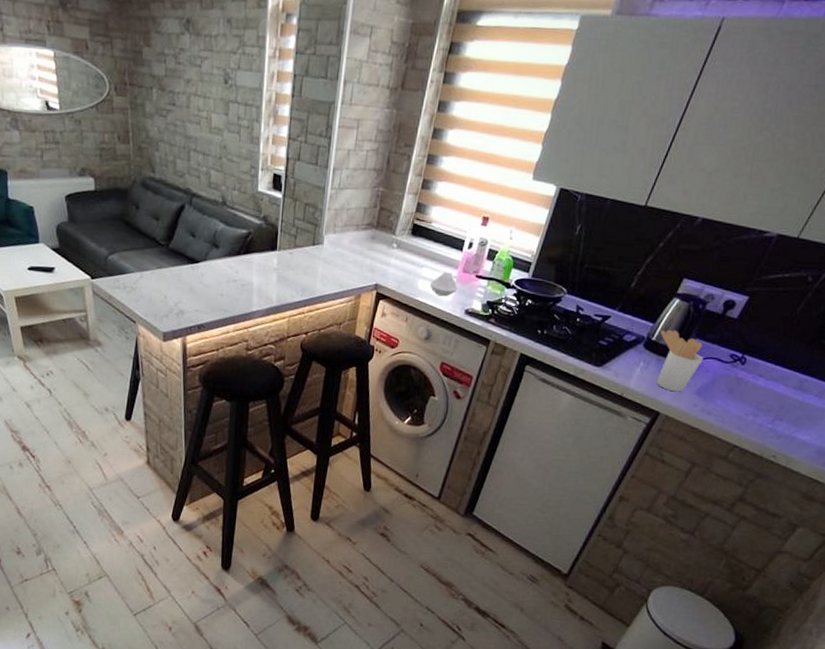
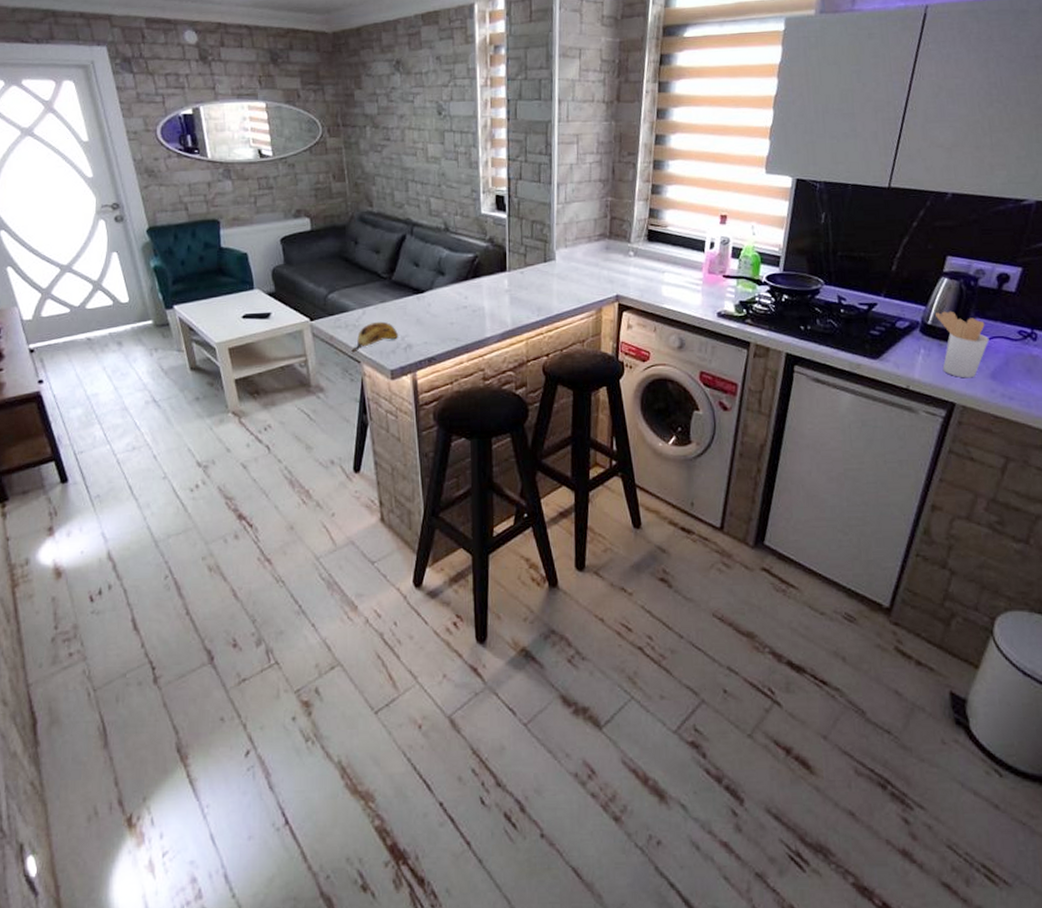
banana: none [128,286,173,313] -> present [351,321,399,353]
spoon rest: present [430,271,458,297] -> none [676,274,706,301]

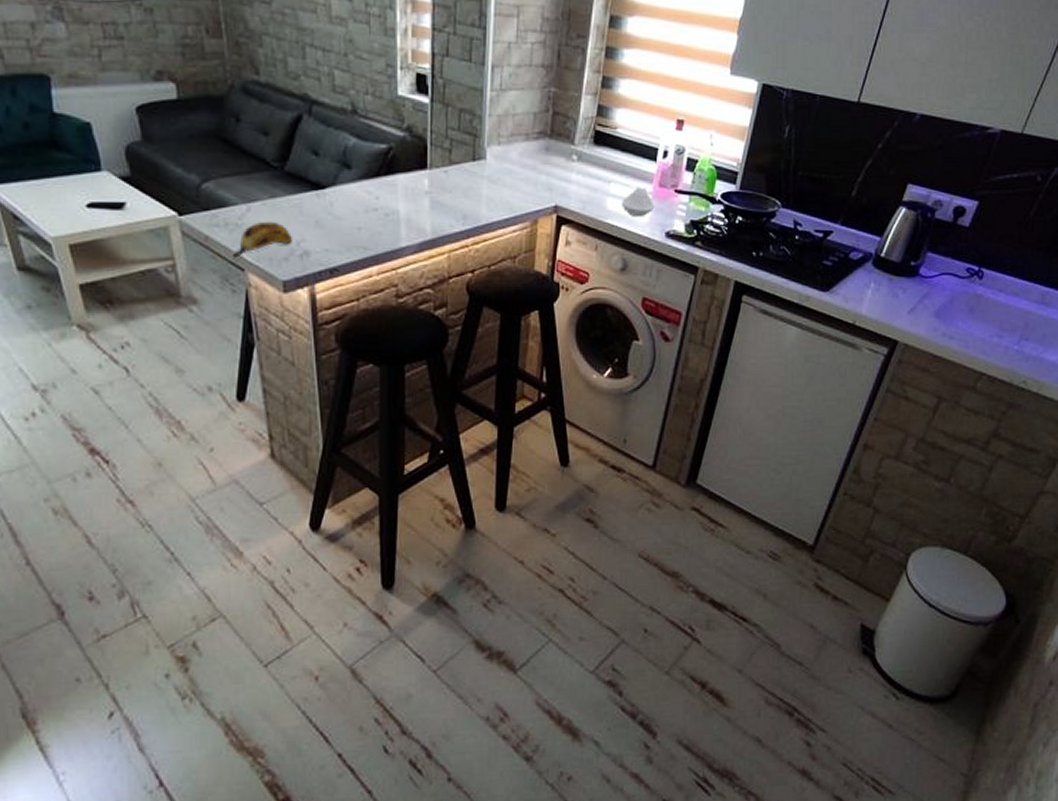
spoon rest: none [676,274,706,301] -> present [622,186,655,217]
utensil holder: present [935,311,989,378] -> none [890,243,938,316]

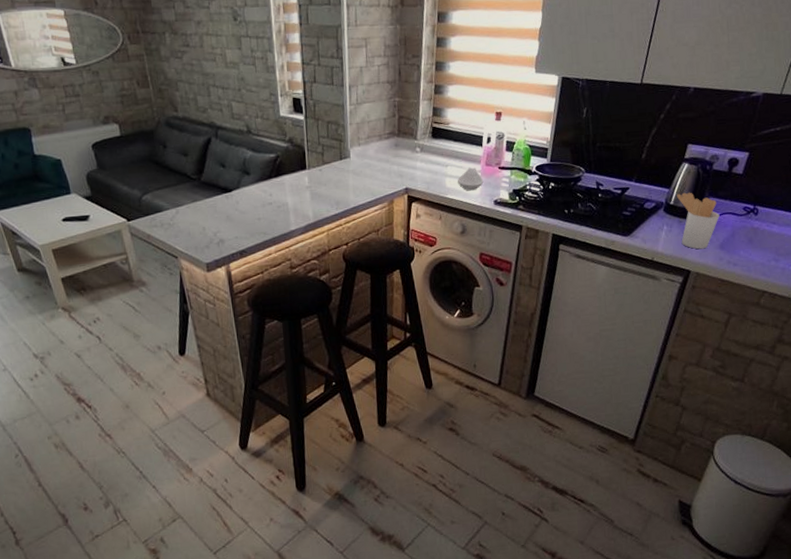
banana: present [232,221,293,258] -> none [168,219,212,249]
utensil holder: none [890,243,938,316] -> present [677,192,720,249]

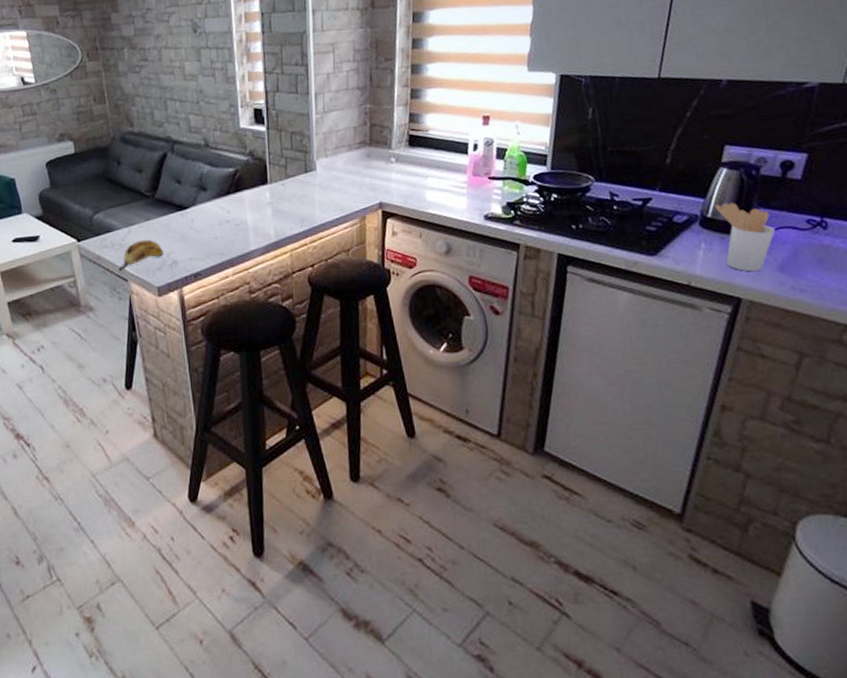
banana: none [168,219,212,249] -> present [118,239,164,272]
spoon rest: present [458,167,484,191] -> none [440,178,471,205]

